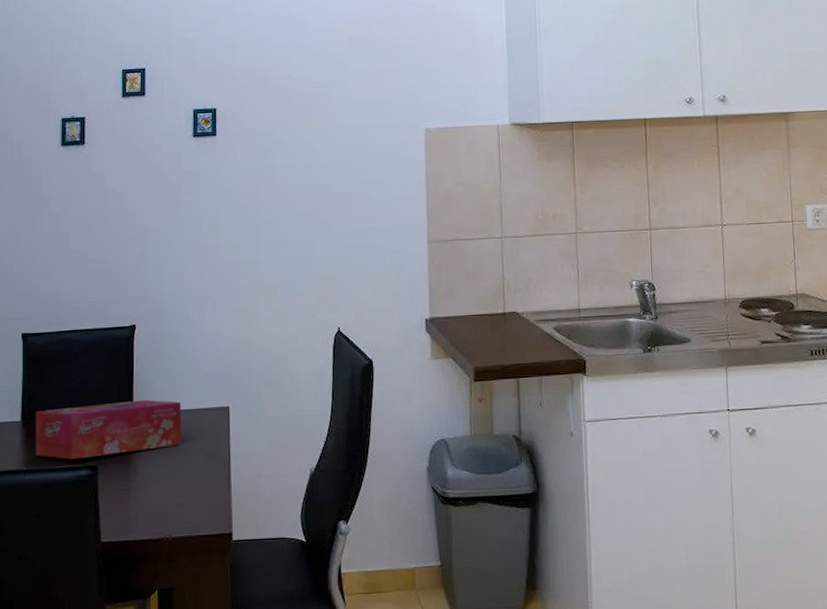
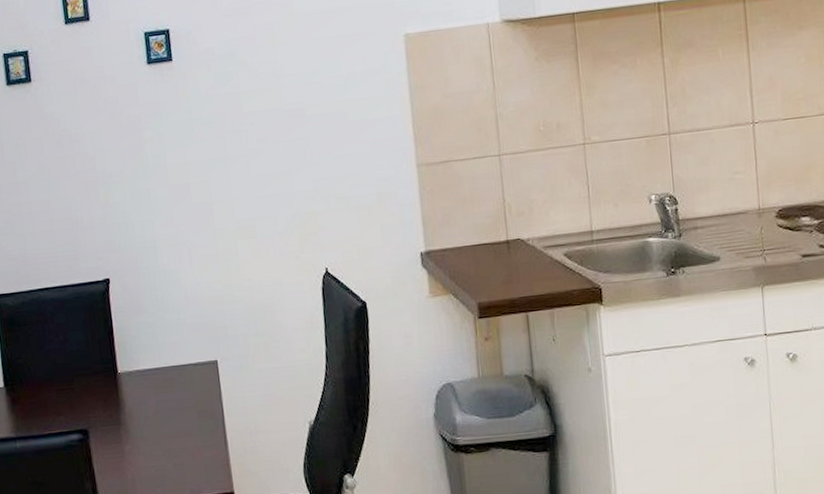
tissue box: present [35,399,182,460] -> none [17,357,172,425]

